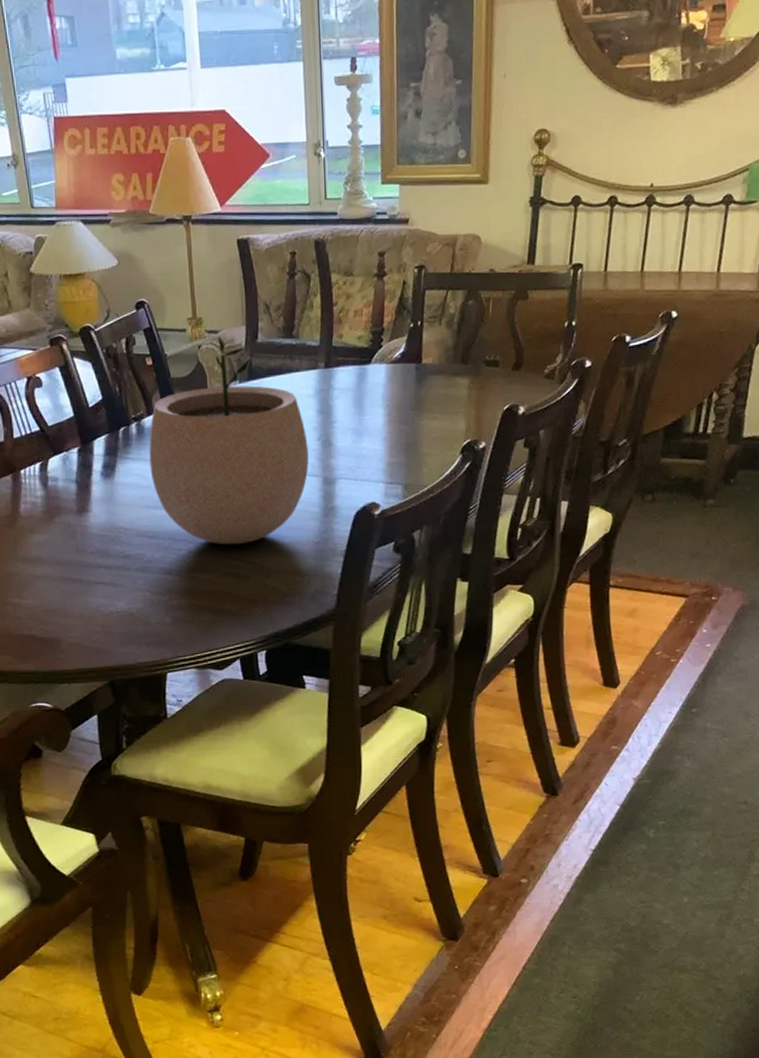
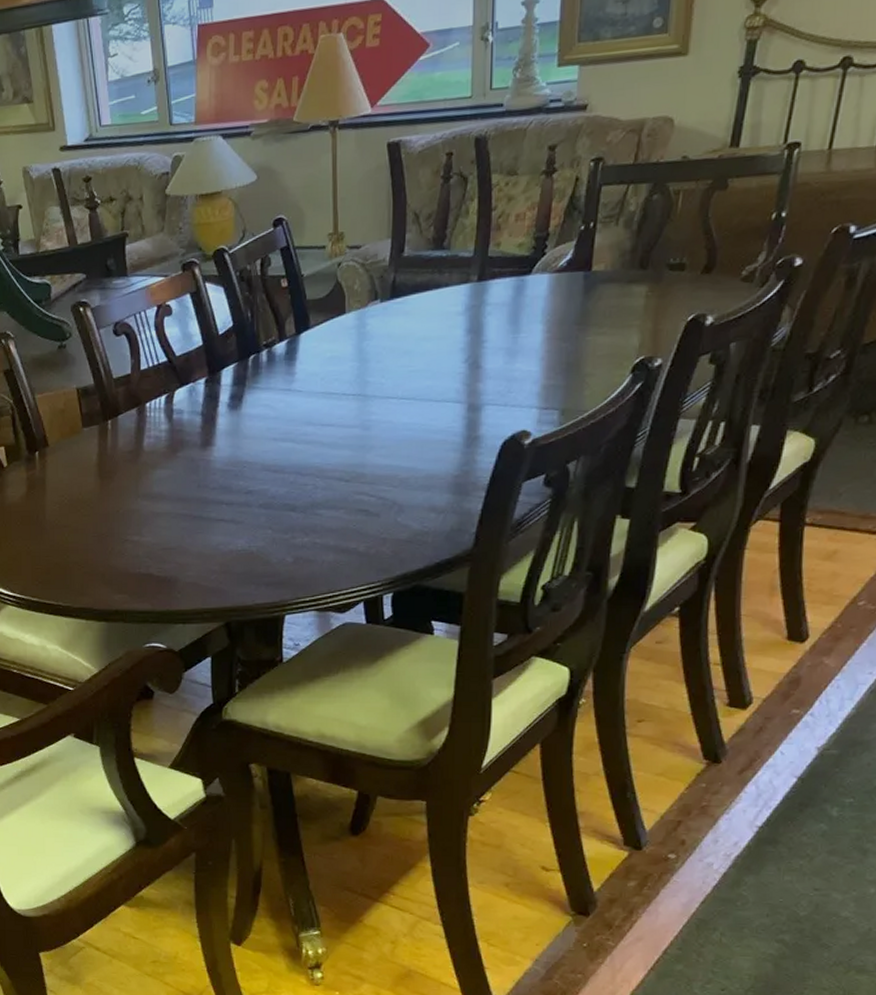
plant pot: present [149,336,309,545] -> none [279,251,453,480]

